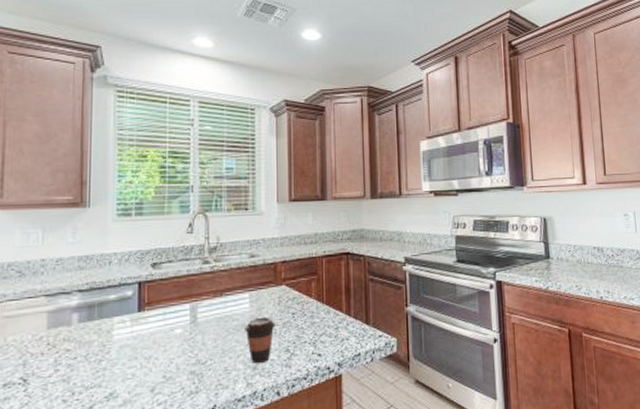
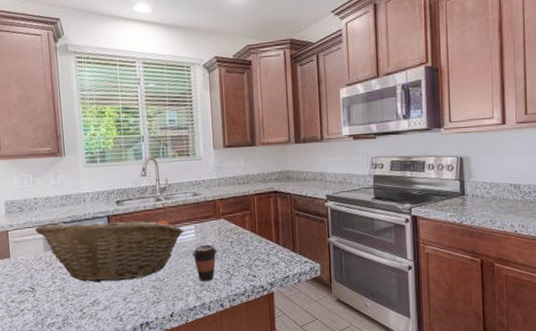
fruit basket: none [38,281,237,370] -> present [35,215,185,283]

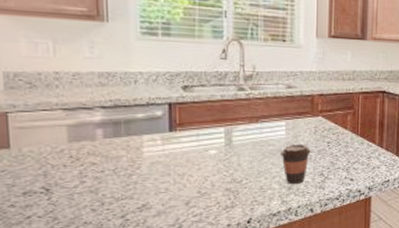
fruit basket: present [35,215,185,283] -> none [55,104,273,184]

